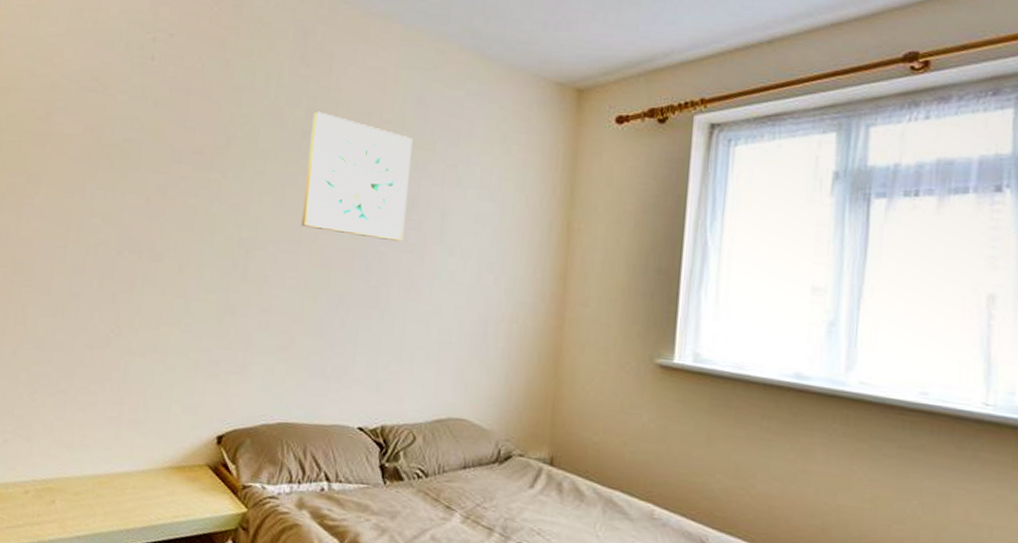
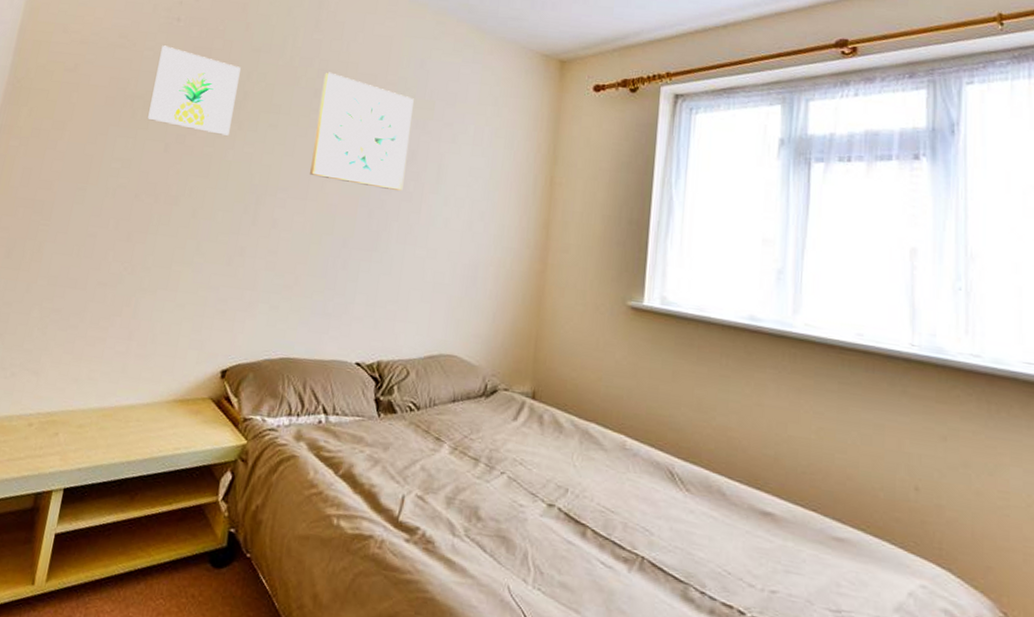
wall art: none [126,88,222,185] -> present [148,45,241,136]

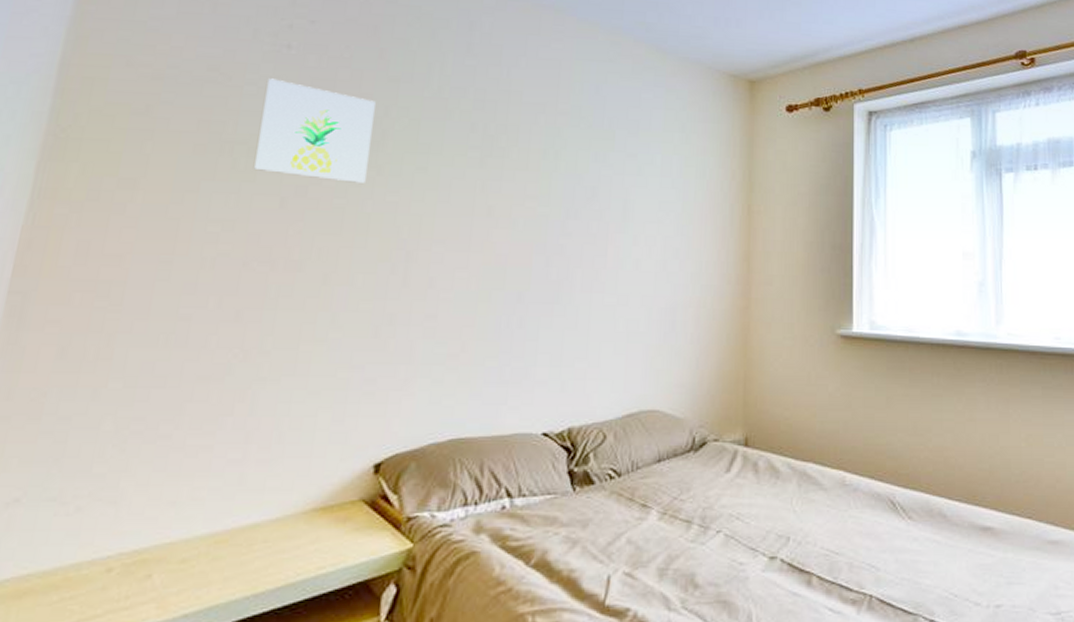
wall art: present [310,72,414,191] -> none [472,103,591,233]

